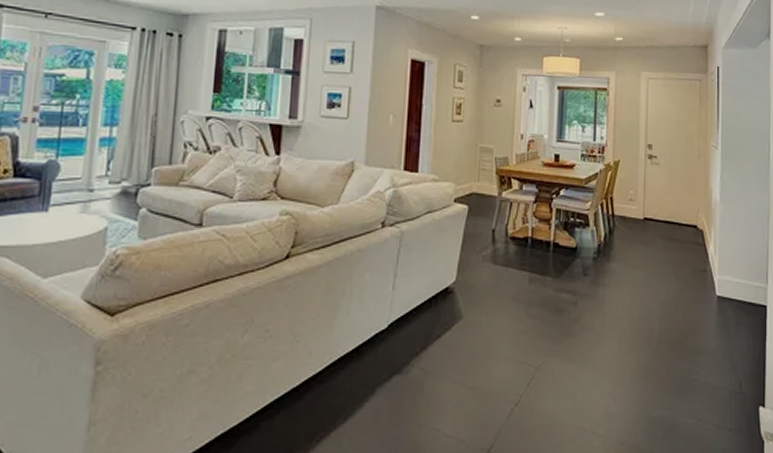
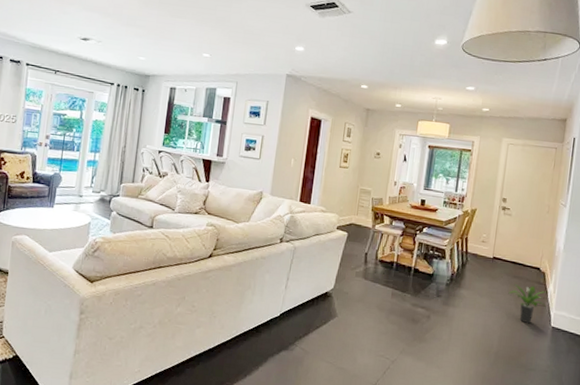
potted plant: none [665,247,709,296] -> present [508,284,547,324]

